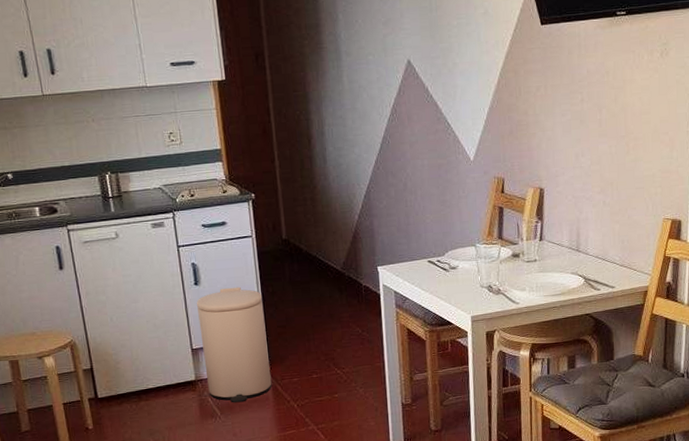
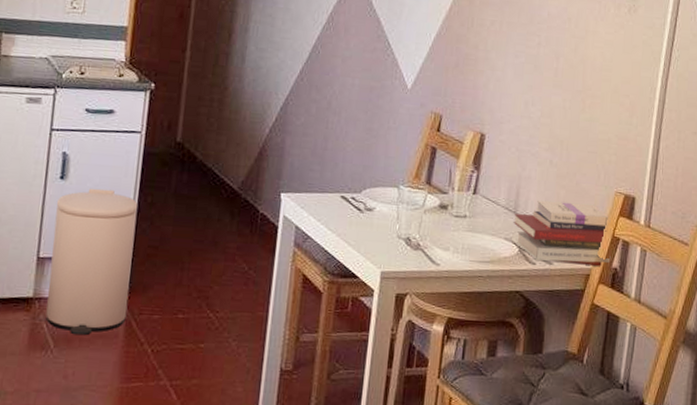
books: none [577,232,664,286] -> present [513,200,611,266]

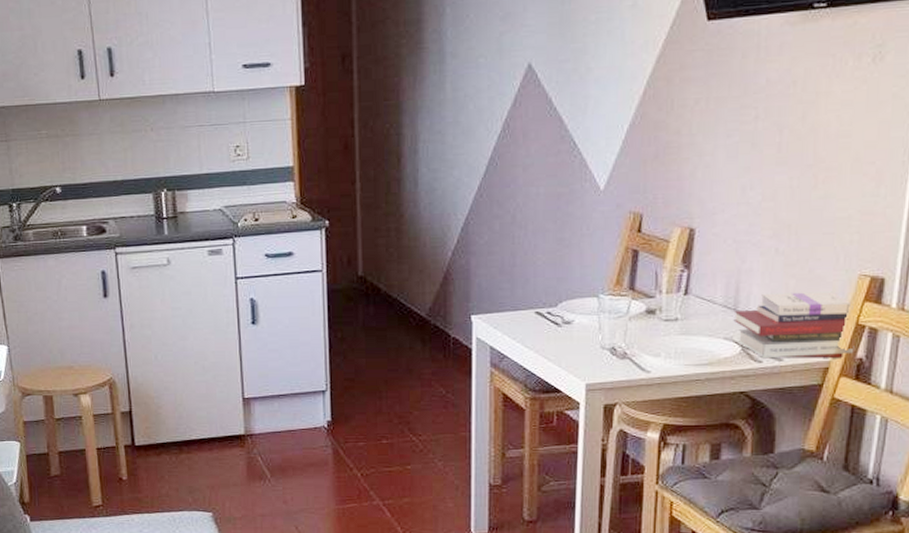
pedal bin: present [45,188,138,336] -> none [252,329,333,465]

